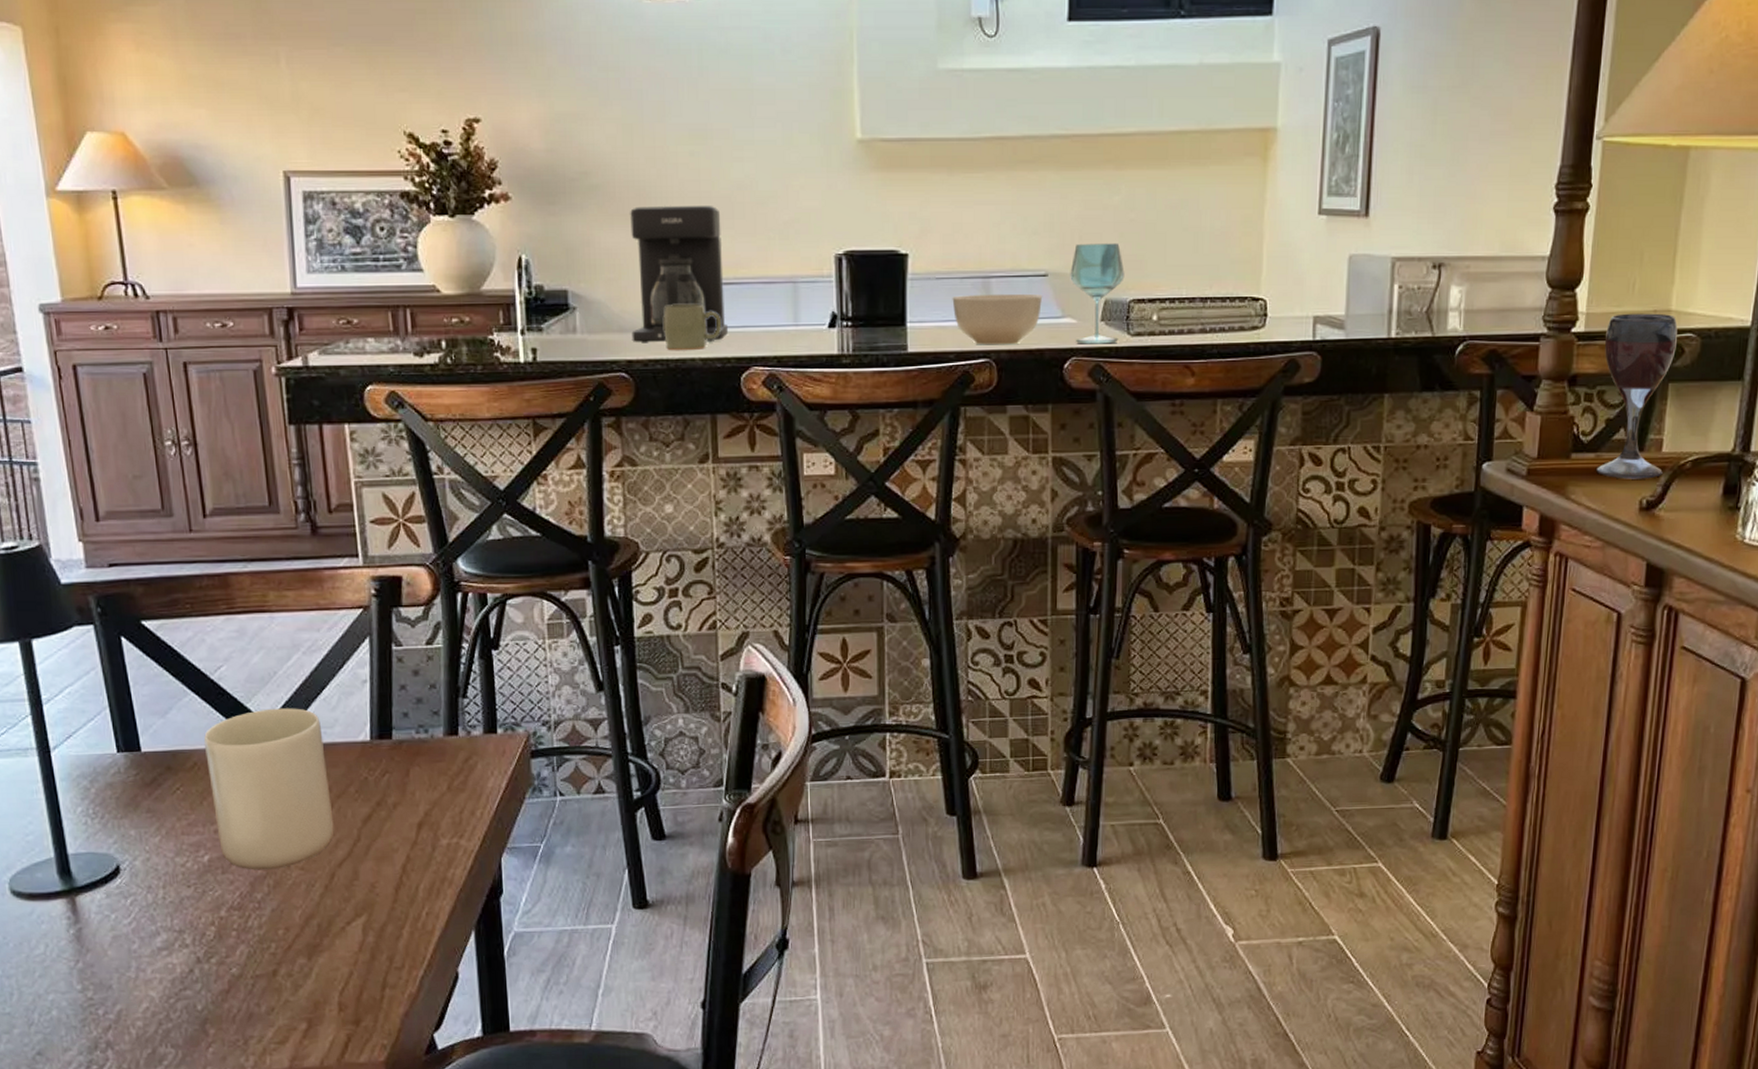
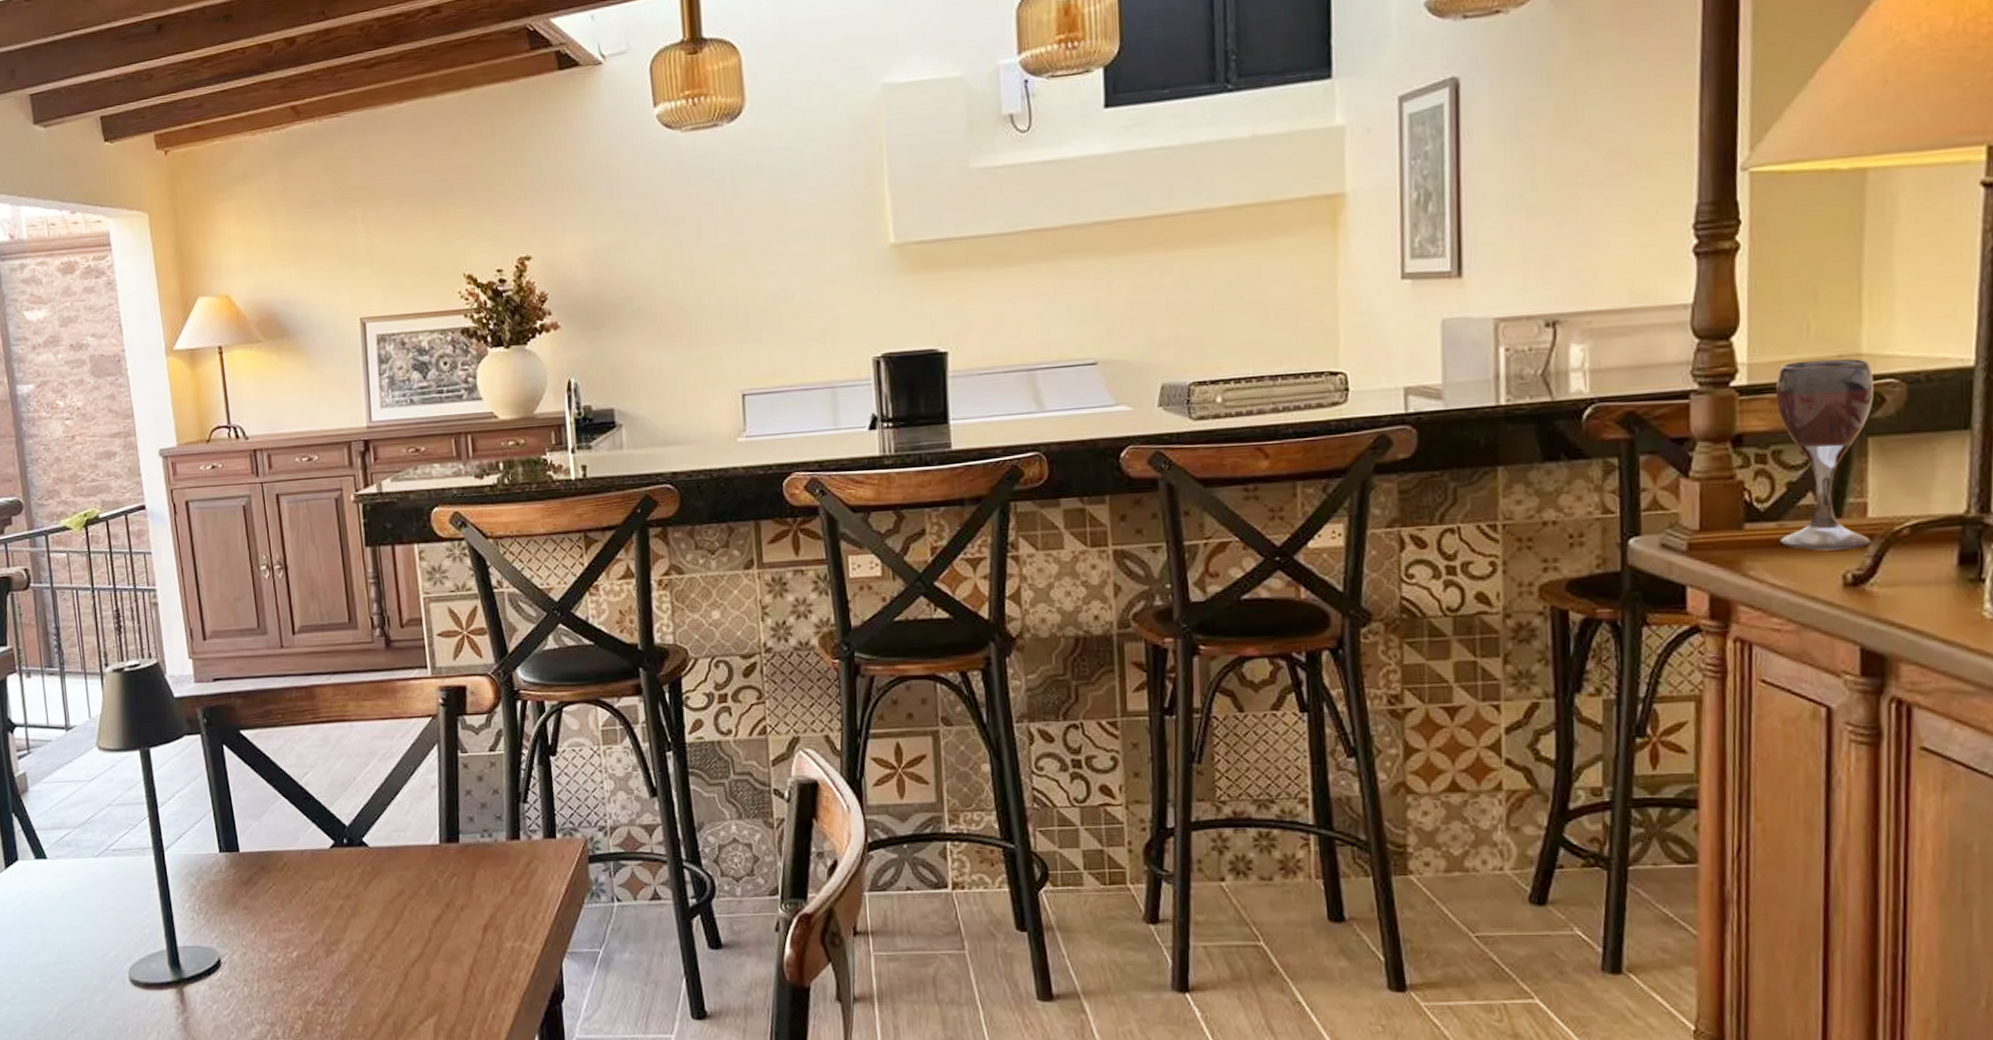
cup: present [203,708,334,870] -> none [292,812,408,968]
coffee maker: present [630,206,729,343] -> none [671,319,770,455]
mug: present [663,304,722,351] -> none [705,414,763,461]
bowl: present [952,293,1043,345] -> none [996,383,1093,439]
wine glass: present [1070,243,1125,344] -> none [1121,325,1182,432]

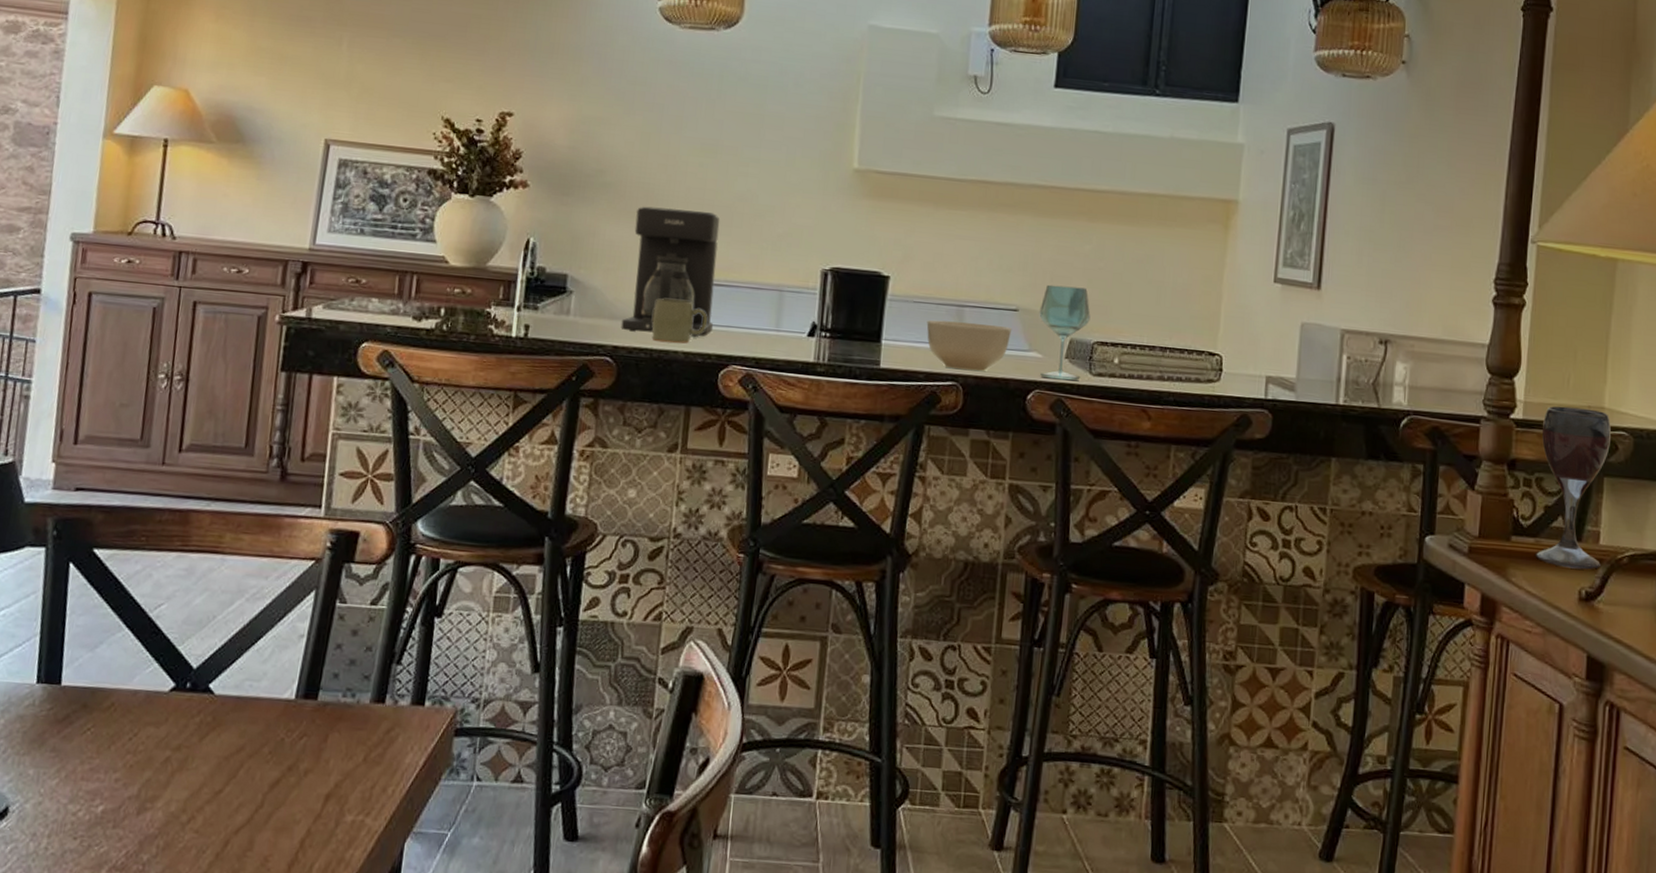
coffee maker: none [671,319,770,455] -> present [620,206,720,338]
mug: none [705,414,763,461] -> present [652,298,708,344]
bowl: none [996,383,1093,439] -> present [926,319,1012,371]
wine glass: none [1121,325,1182,432] -> present [1039,284,1091,381]

